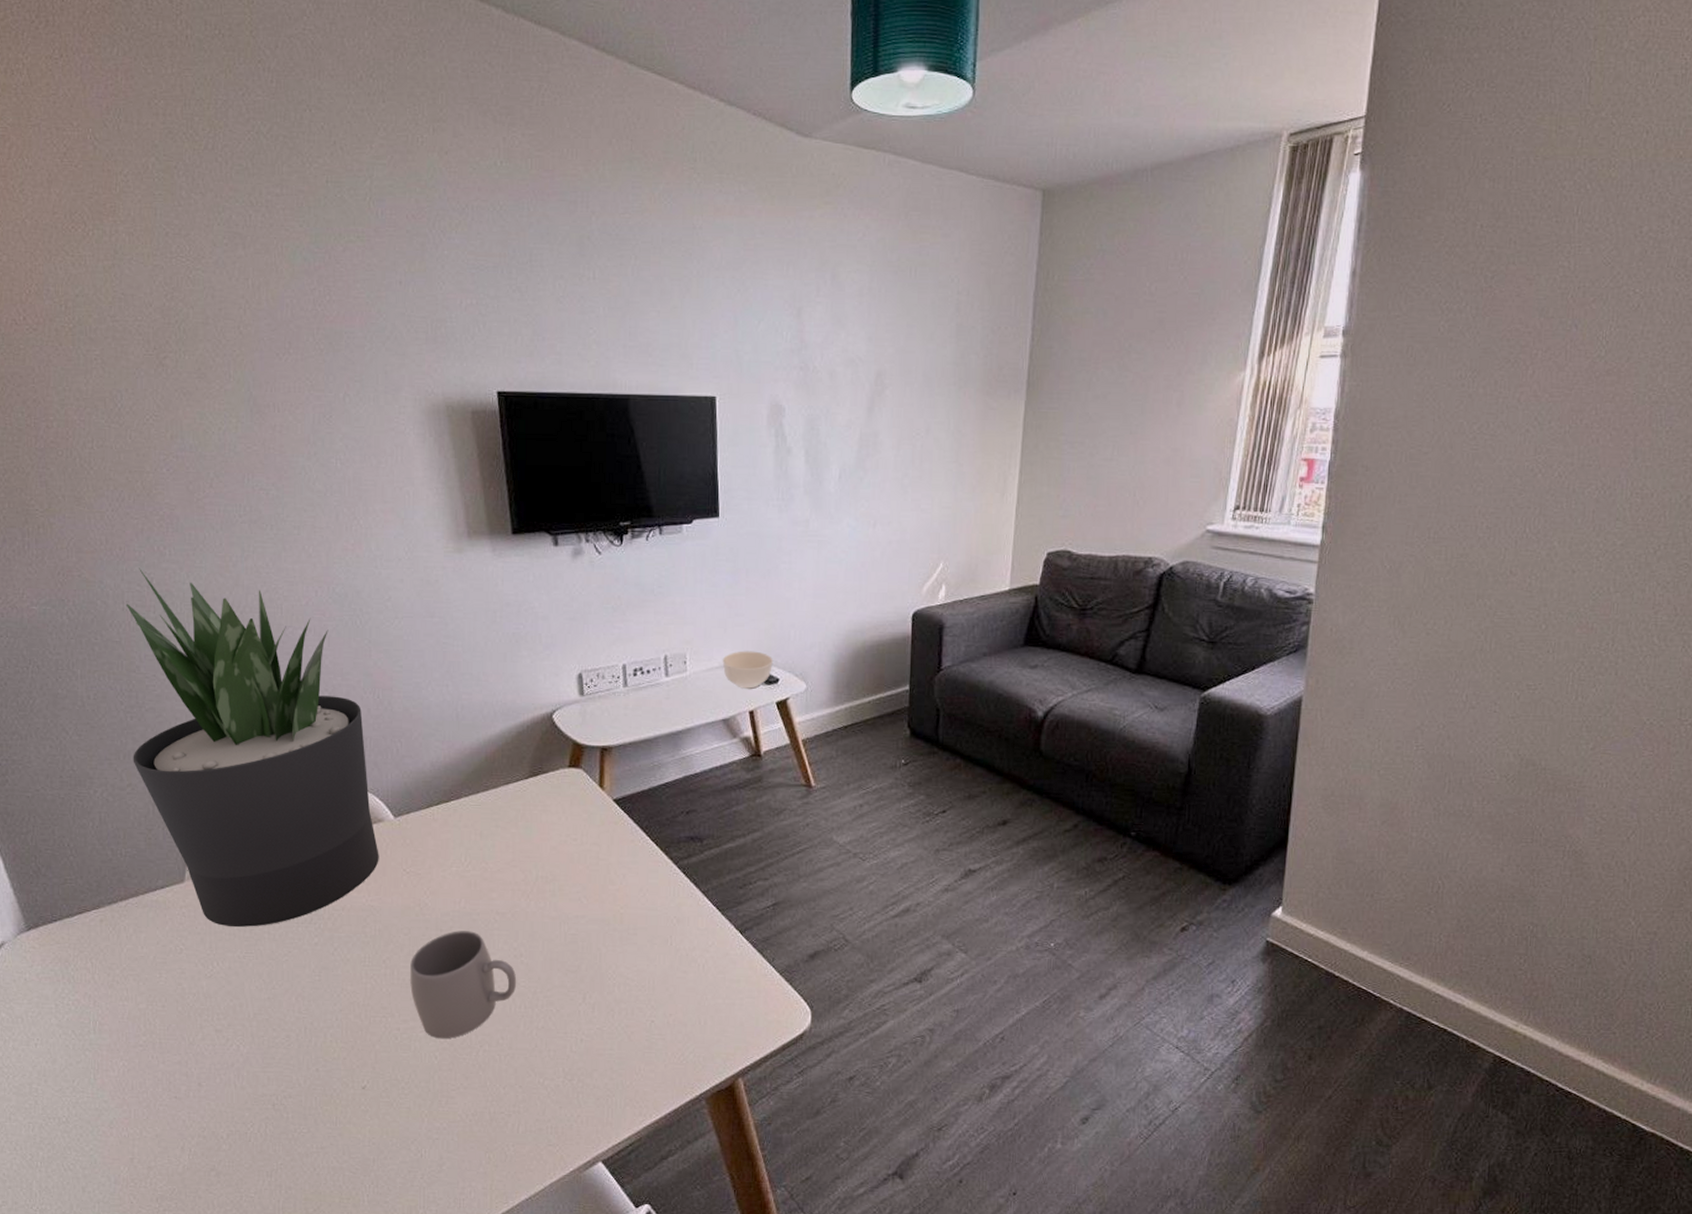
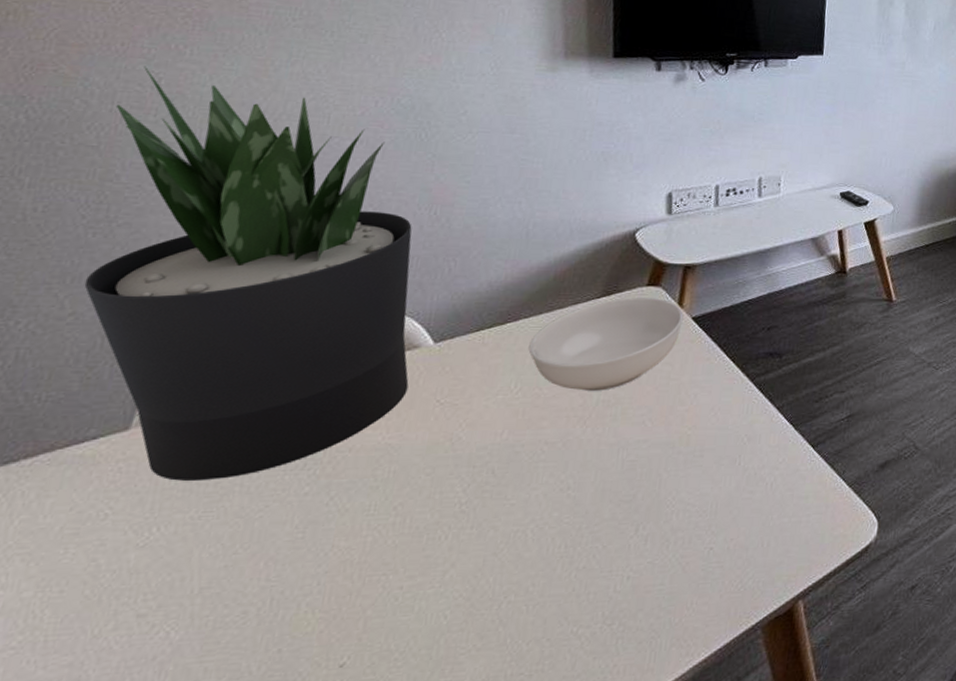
mug: present [410,931,517,1039] -> none [424,465,560,594]
bowl: none [472,778,605,867] -> present [528,297,684,391]
bowl: present [722,651,773,689] -> none [815,175,864,210]

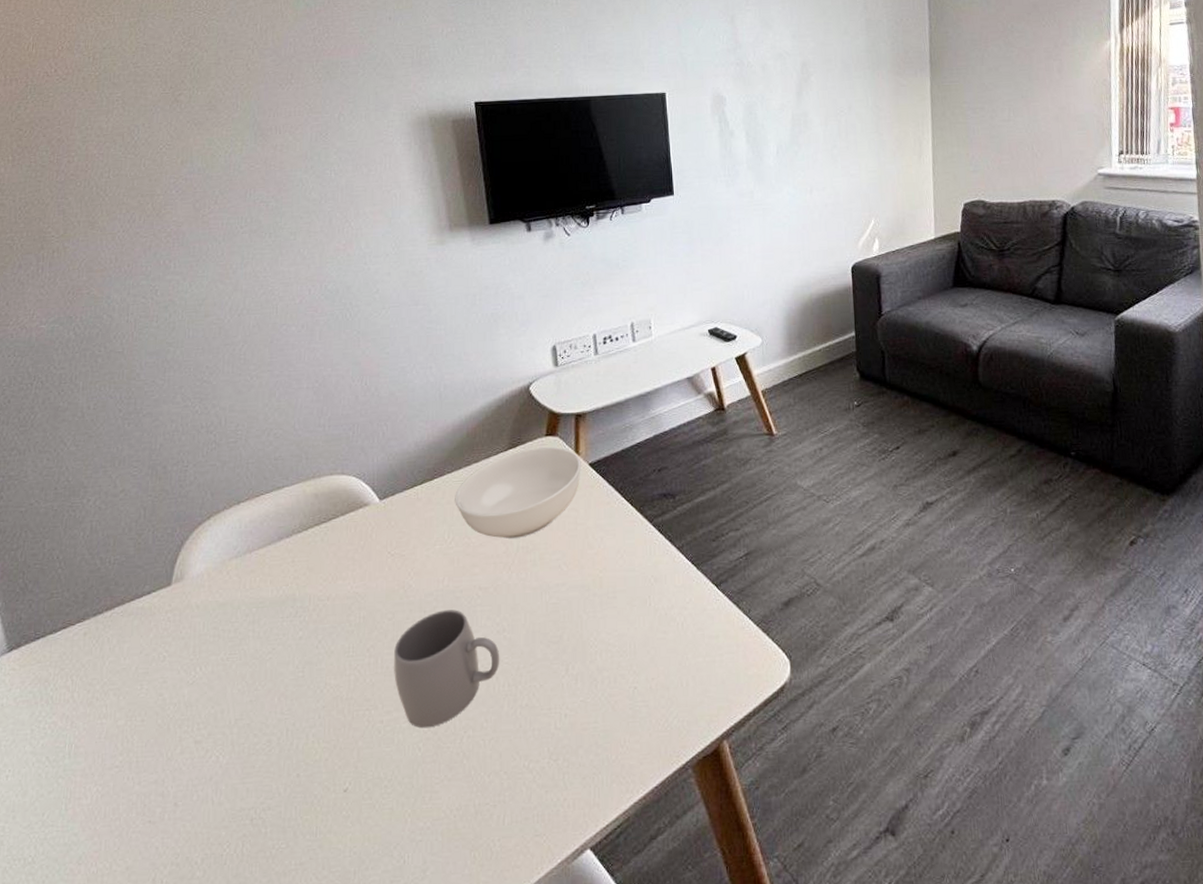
planter: present [84,66,412,481] -> none [127,281,365,628]
mug: none [424,465,560,594] -> present [394,609,500,728]

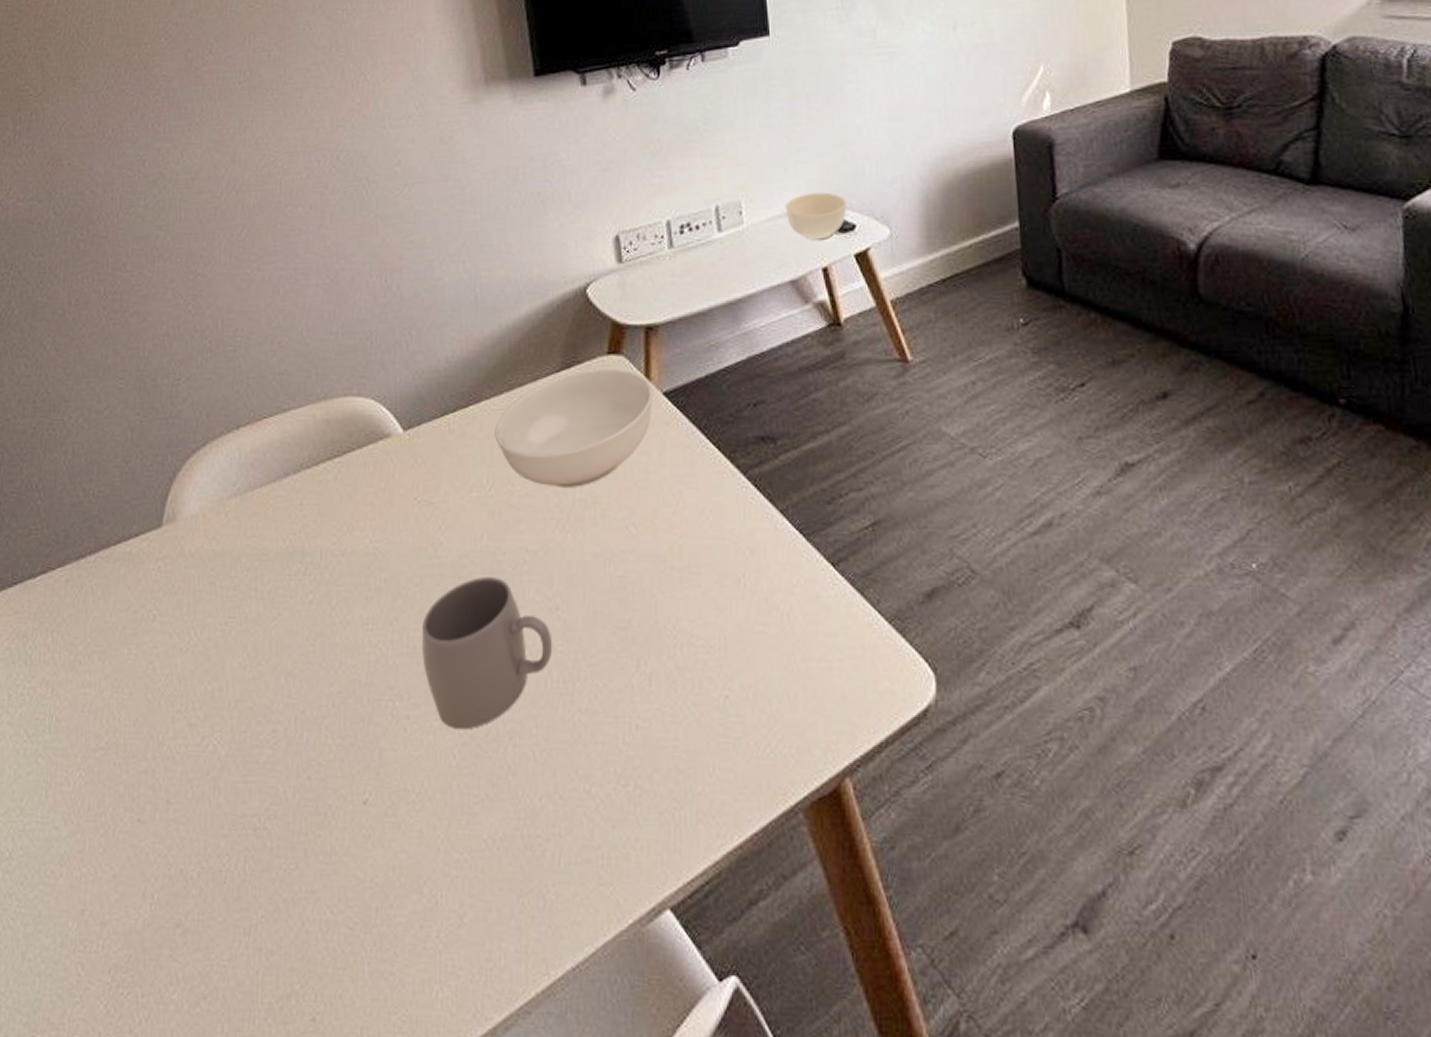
bowl: none [684,312,730,347] -> present [785,192,847,240]

